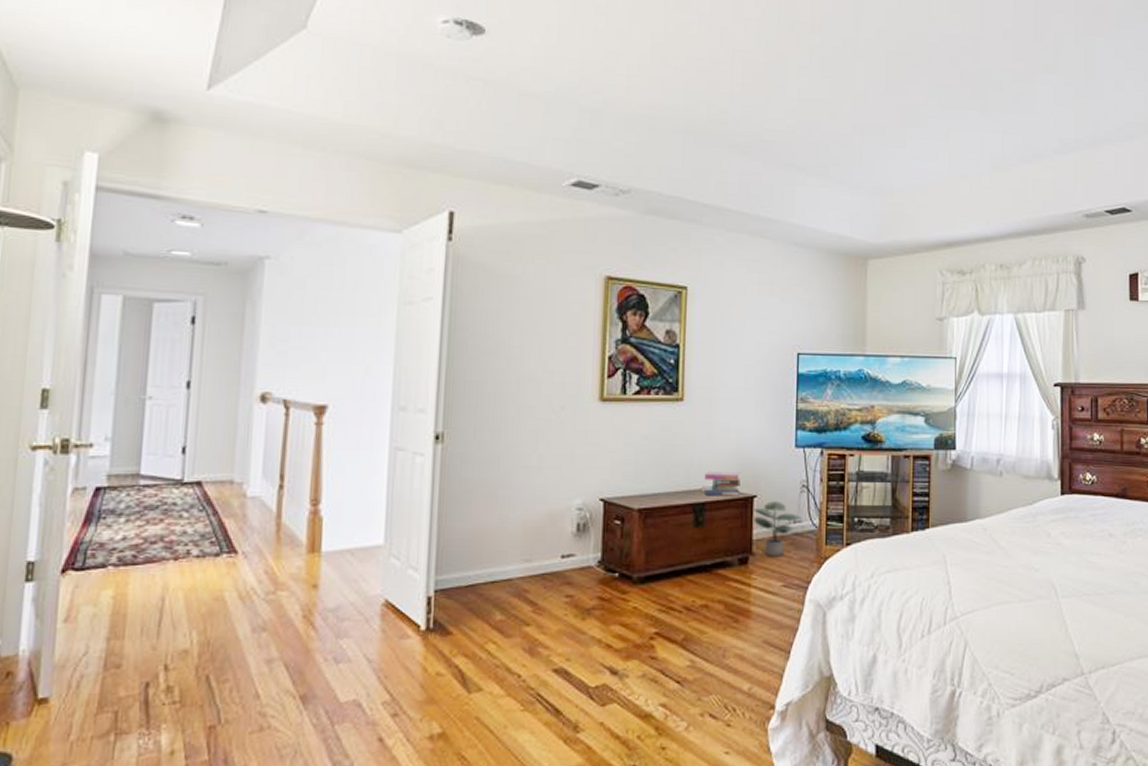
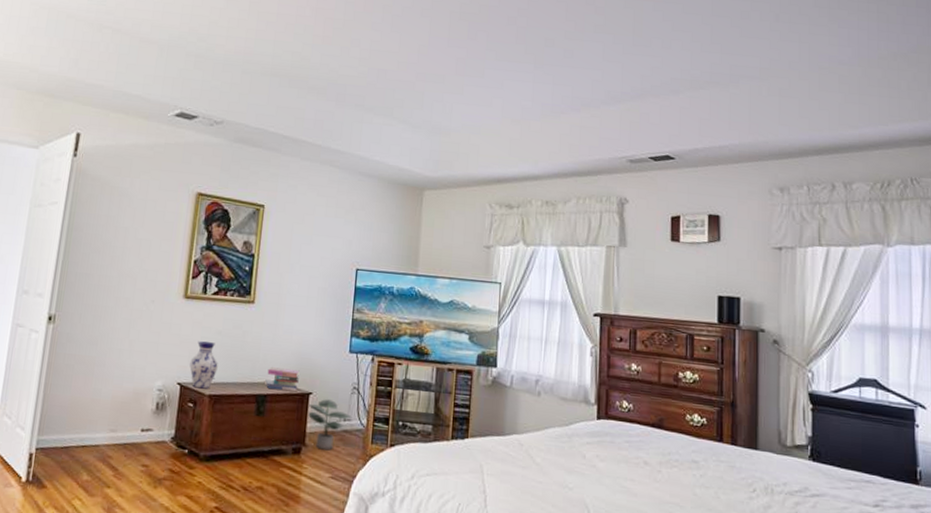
vase: none [613,449,646,503] -> present [189,341,218,389]

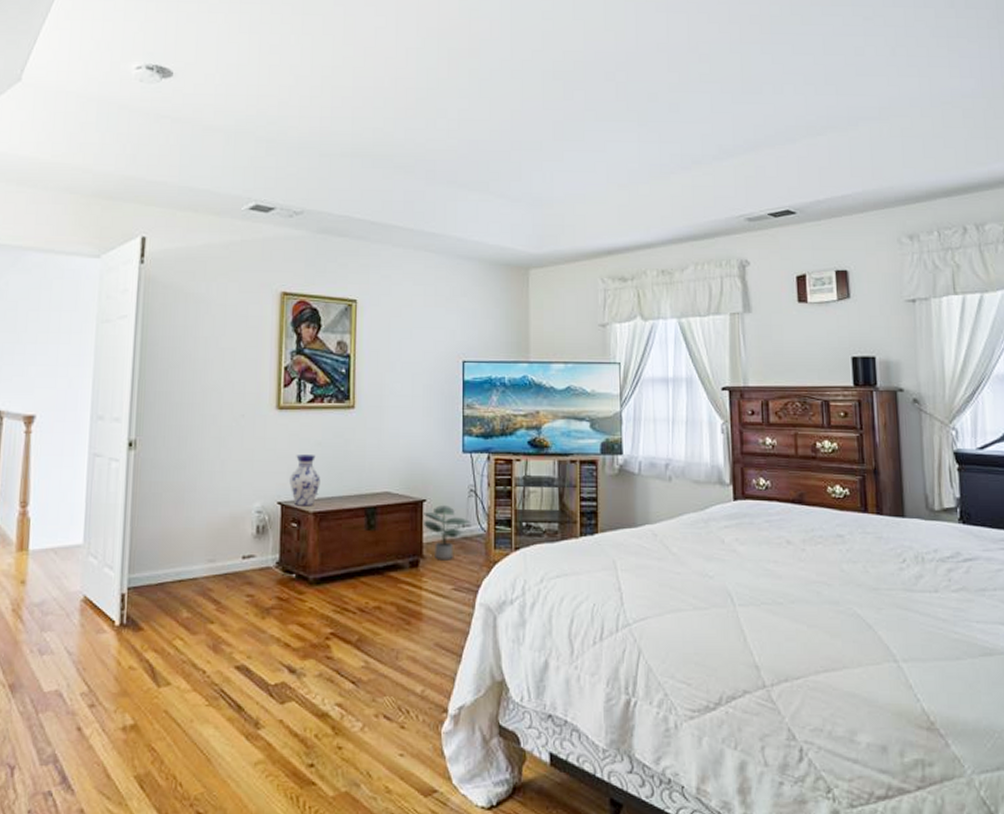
books: present [264,367,300,392] -> none [372,476,410,501]

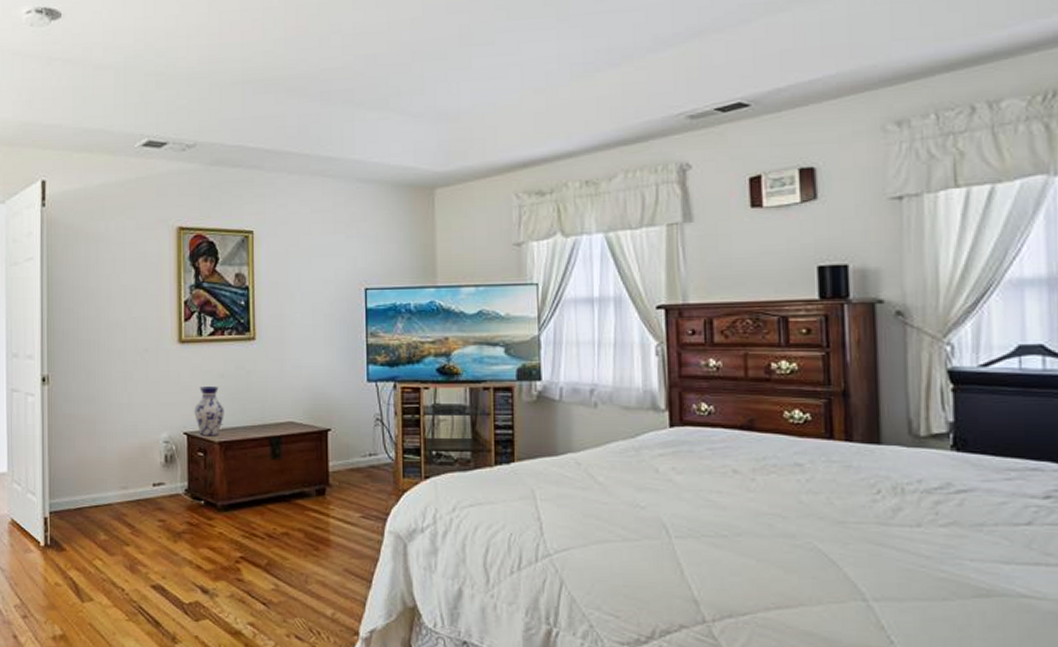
potted plant: present [424,505,472,561] -> none [329,435,379,489]

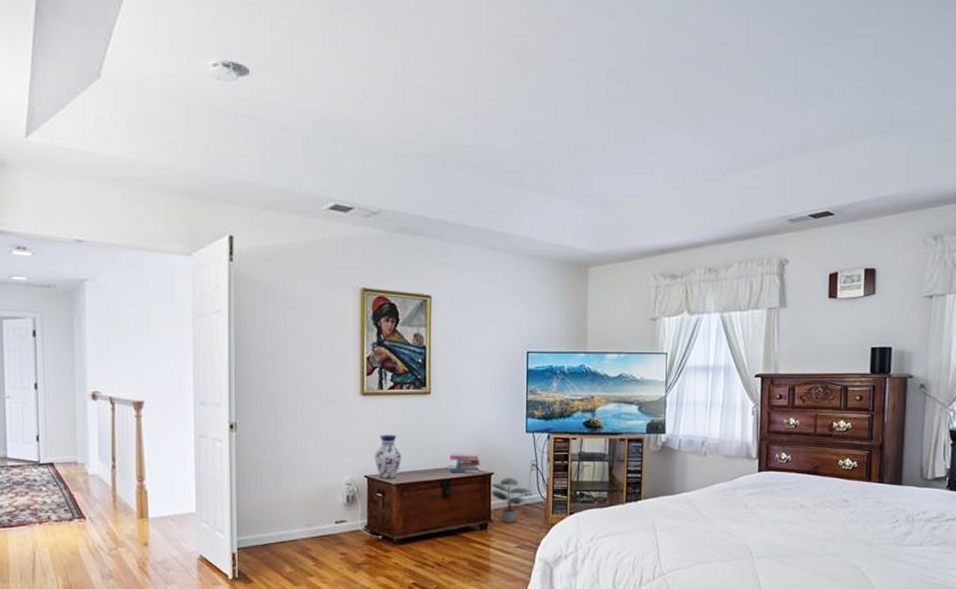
books: none [276,406,314,430] -> present [447,453,480,474]
potted plant: none [329,435,379,489] -> present [492,478,533,524]

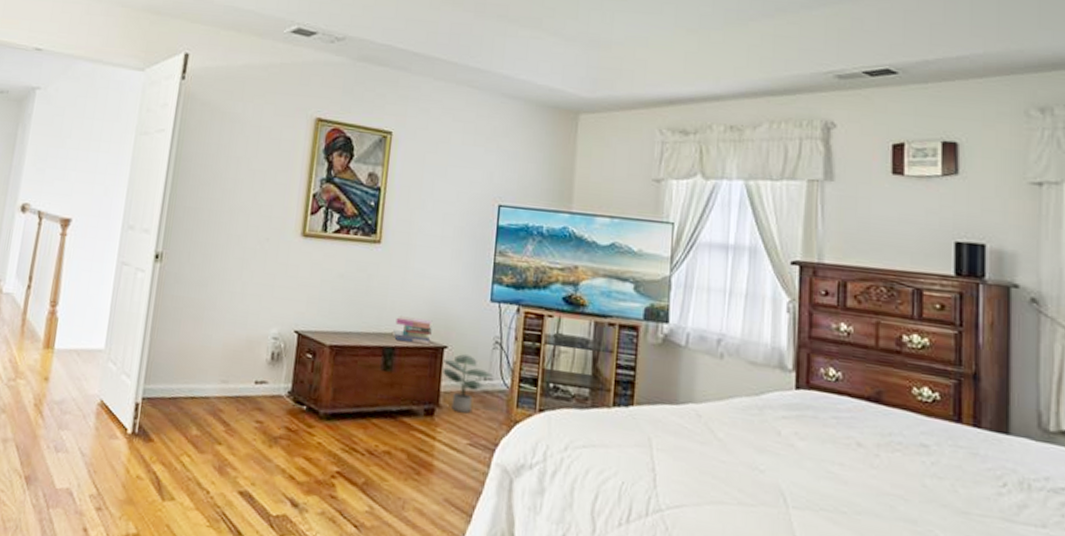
vase: present [374,435,402,479] -> none [308,285,340,339]

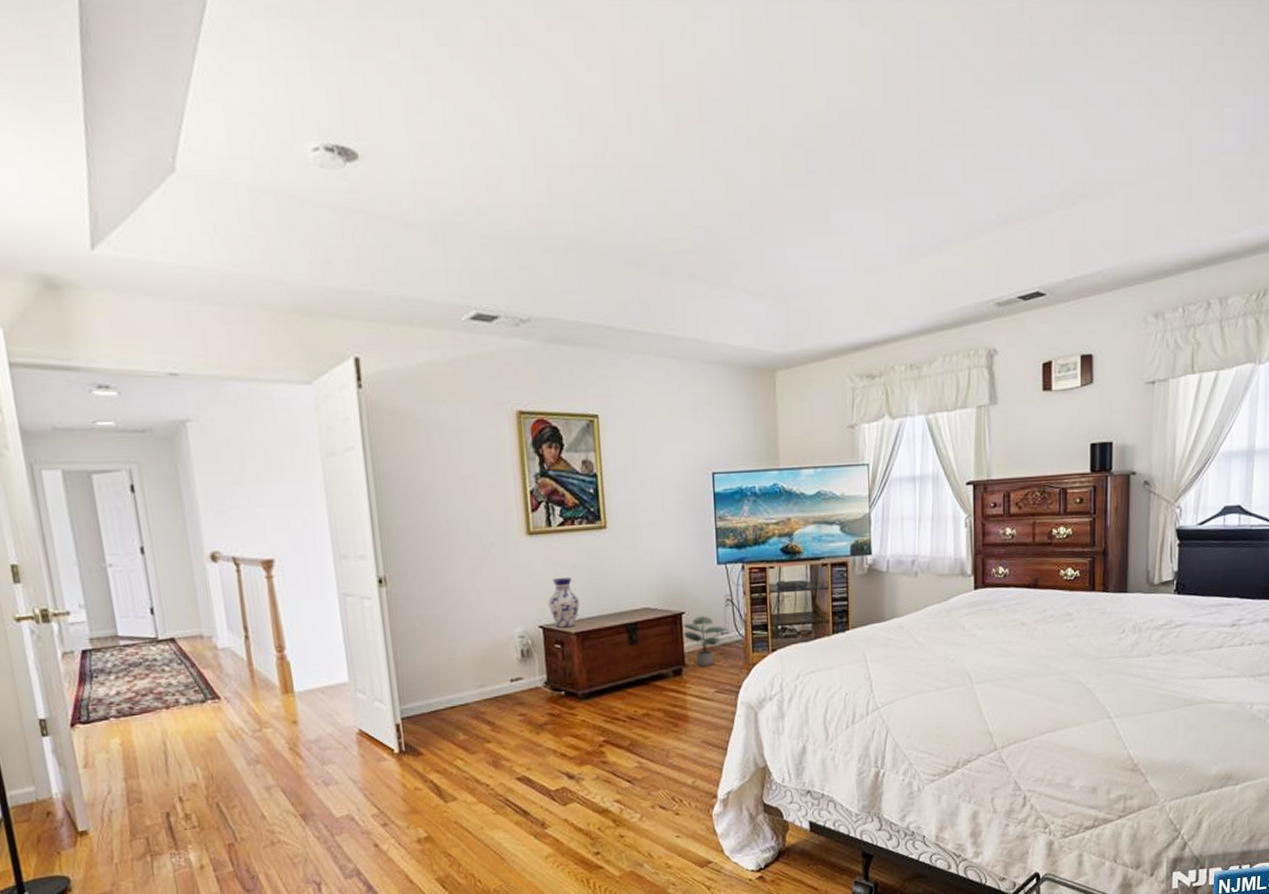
vase: none [308,285,340,339] -> present [548,578,580,628]
books: present [391,316,433,345] -> none [631,591,669,616]

